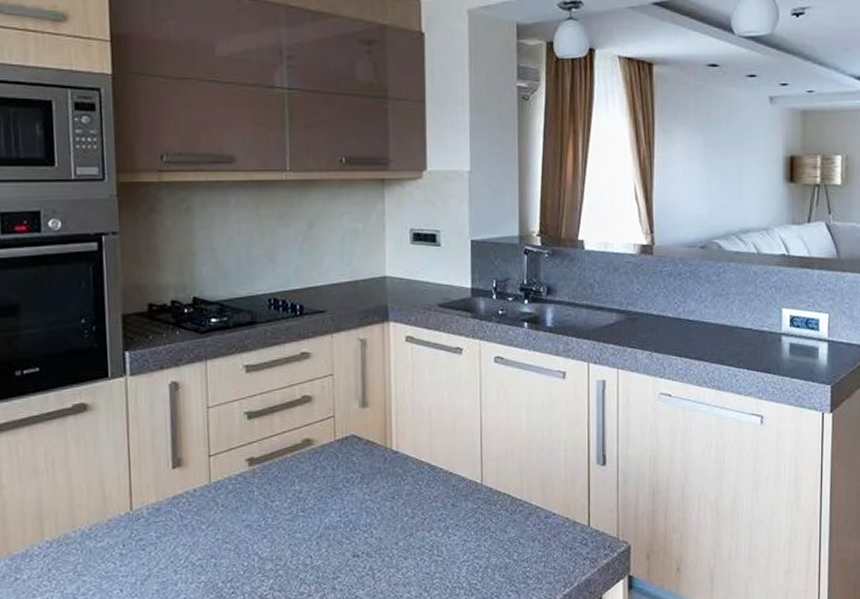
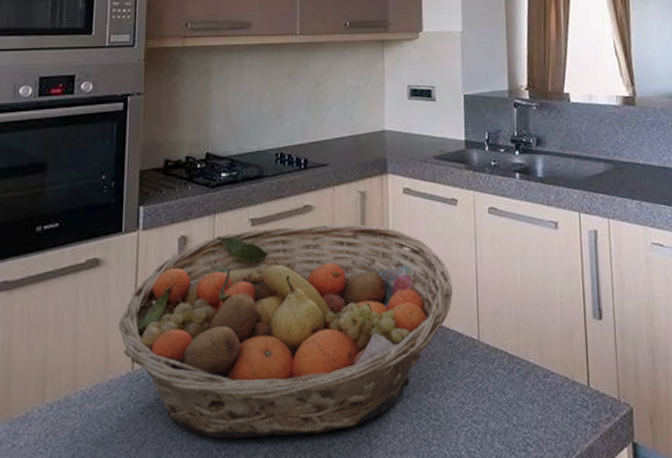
fruit basket: none [112,372,457,573] -> present [118,224,453,439]

